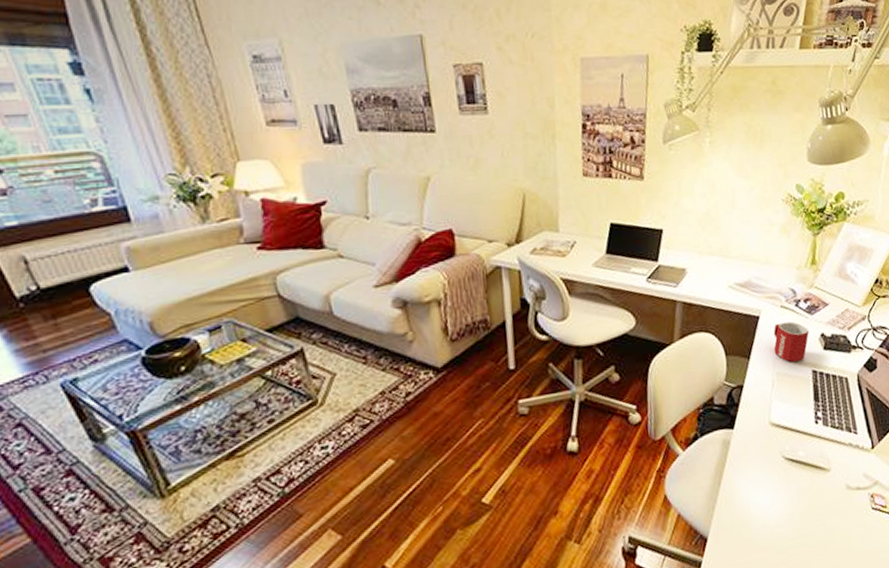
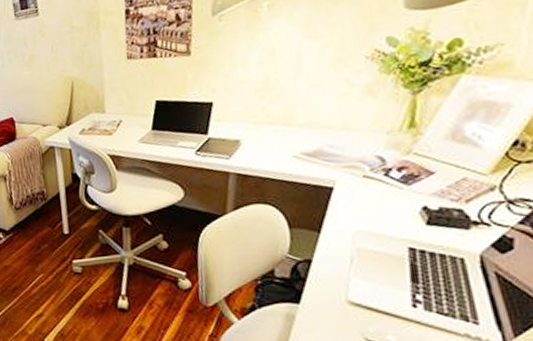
mug: present [773,321,809,363] -> none [352,193,404,238]

